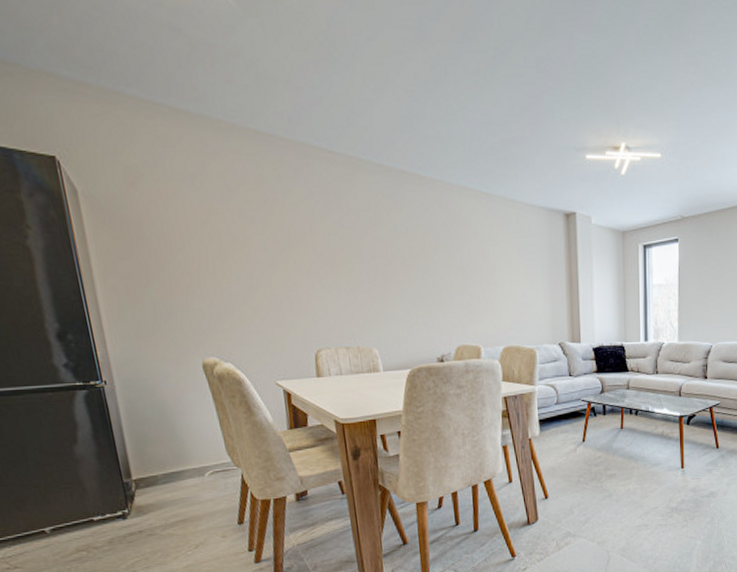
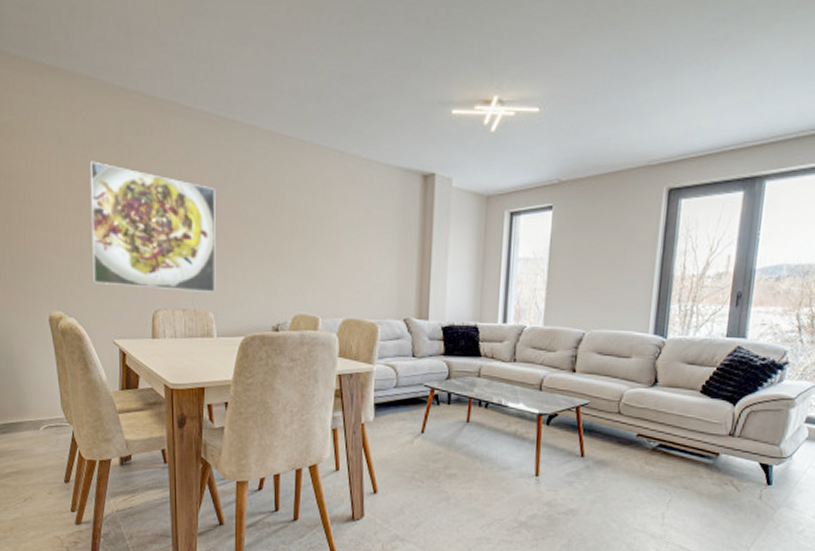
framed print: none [230,205,378,330] -> present [89,161,216,292]

